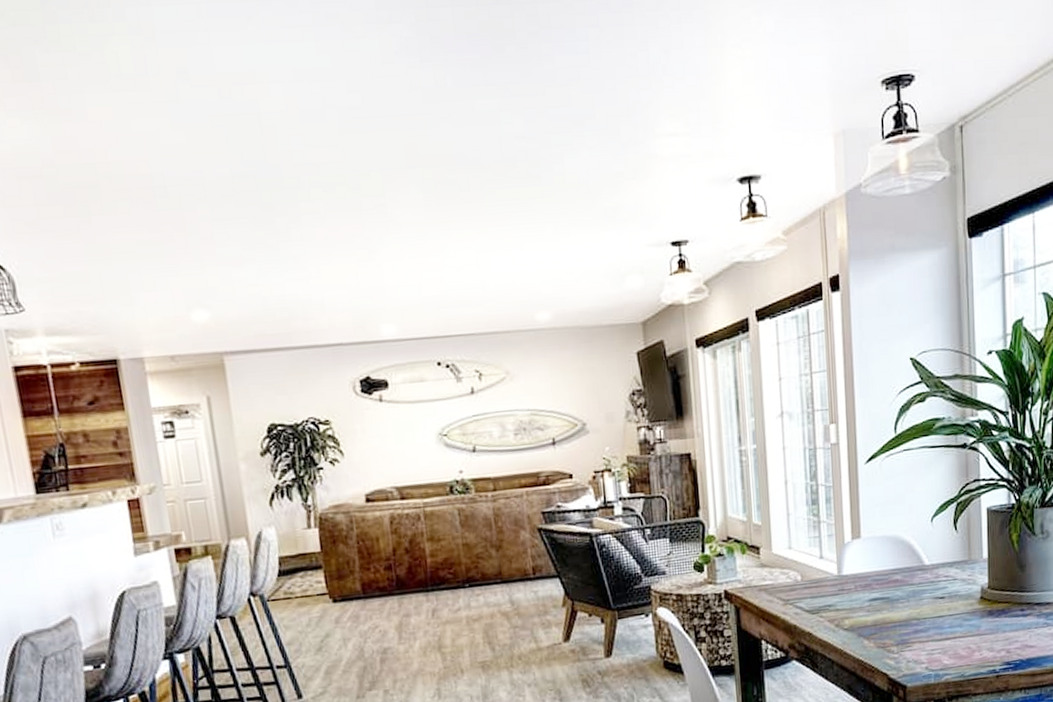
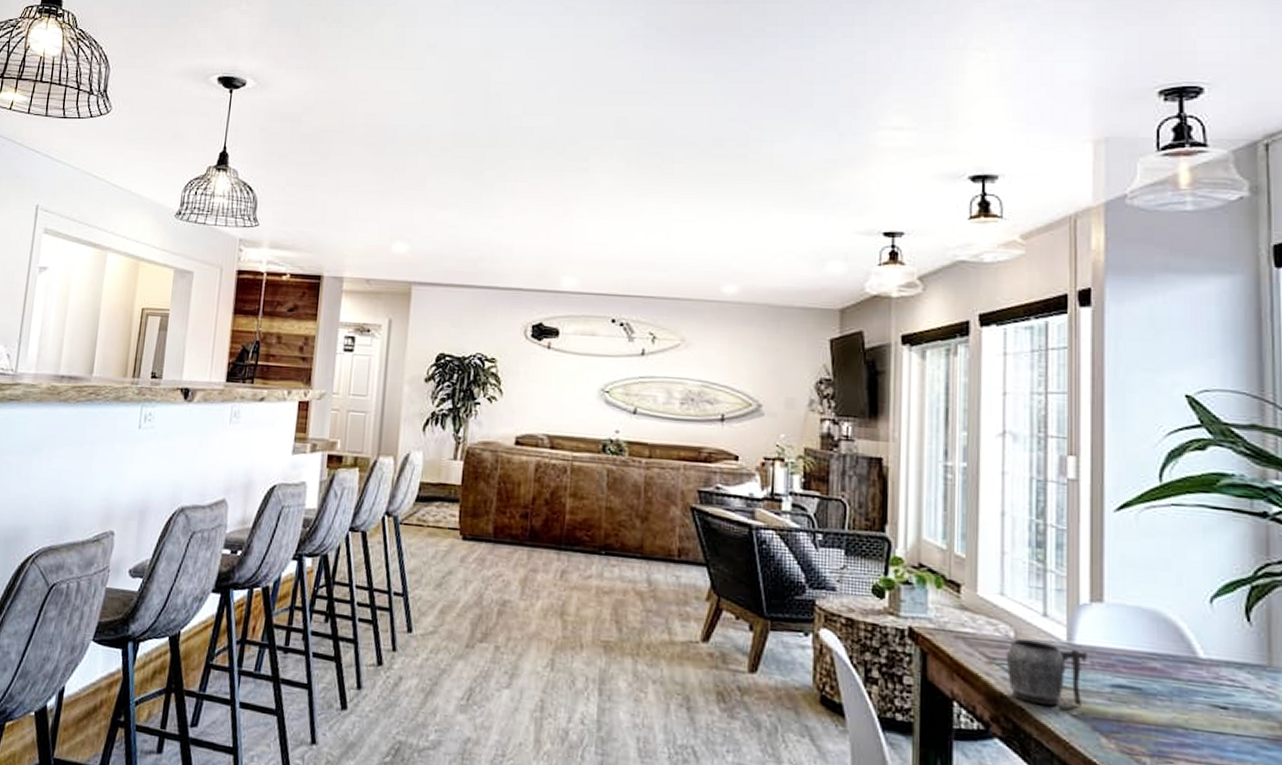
mug: none [796,578,852,628] -> present [1006,639,1087,707]

